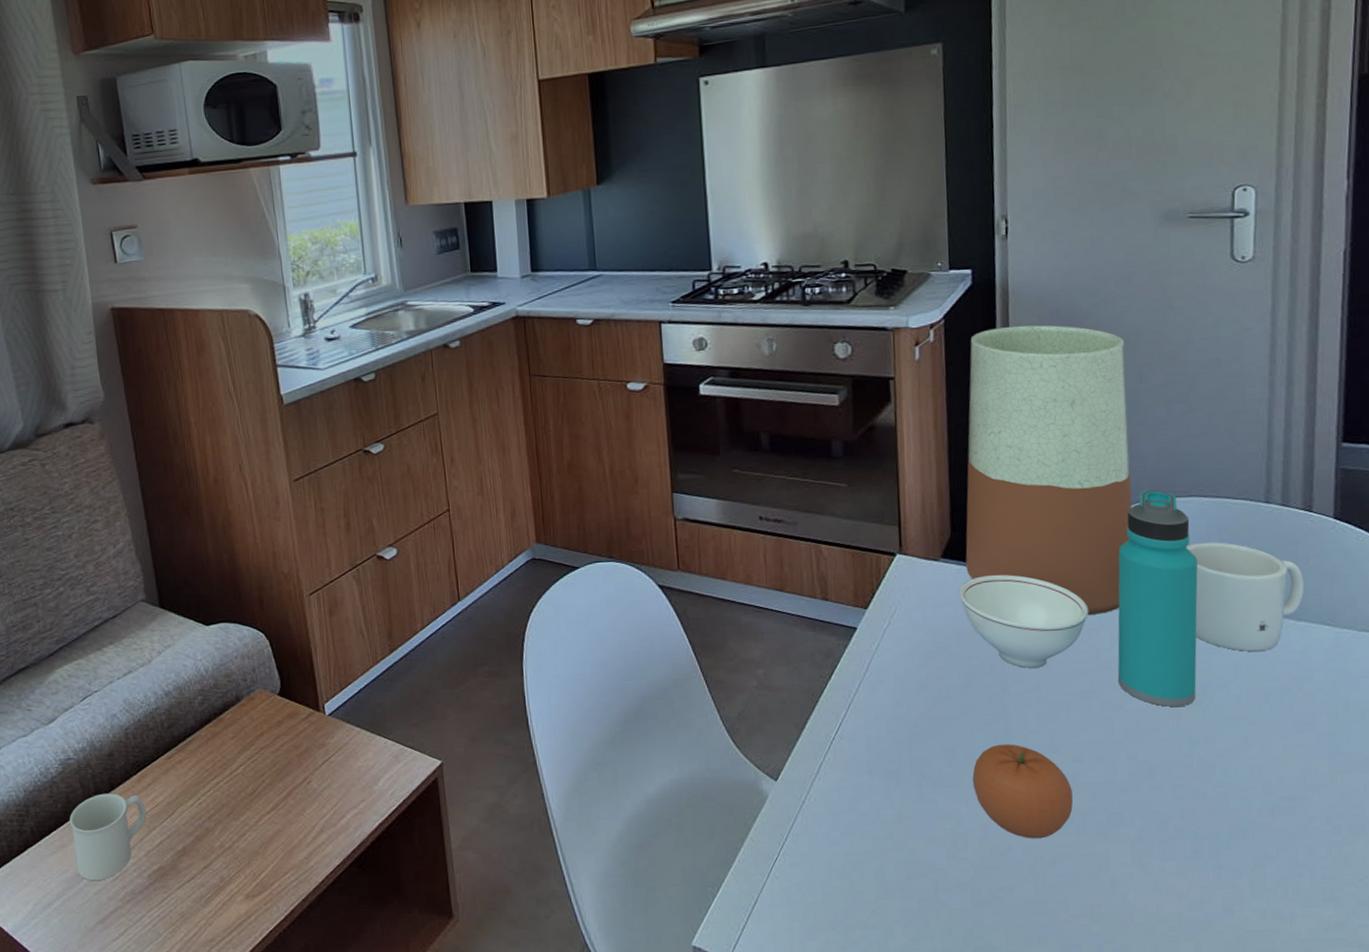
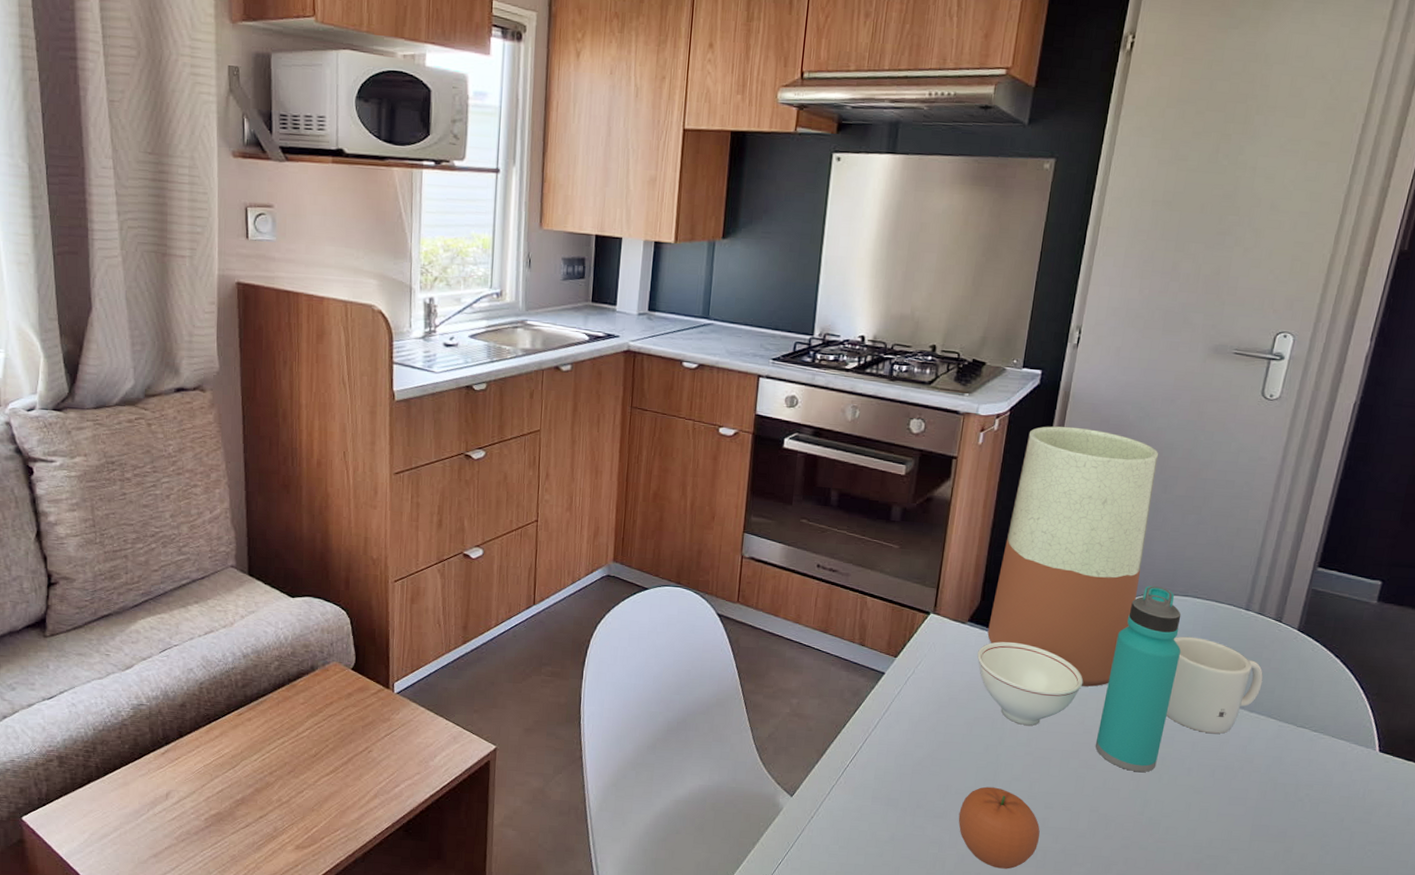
mug: present [69,793,147,881] -> none [134,740,211,819]

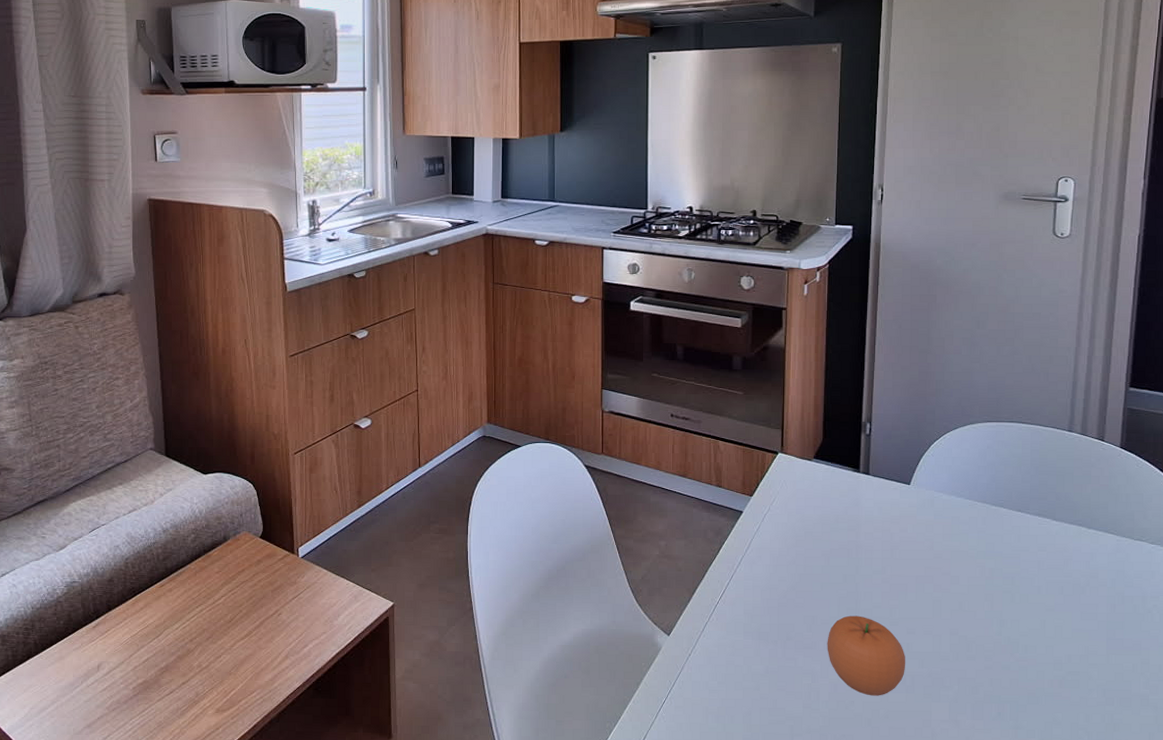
bowl: present [977,641,1084,726] -> none [826,475,928,555]
vase: present [987,426,1159,687] -> none [833,274,968,513]
water bottle: present [1095,586,1182,773] -> none [946,414,1015,593]
mug: present [1165,636,1264,734] -> none [1005,460,1095,552]

